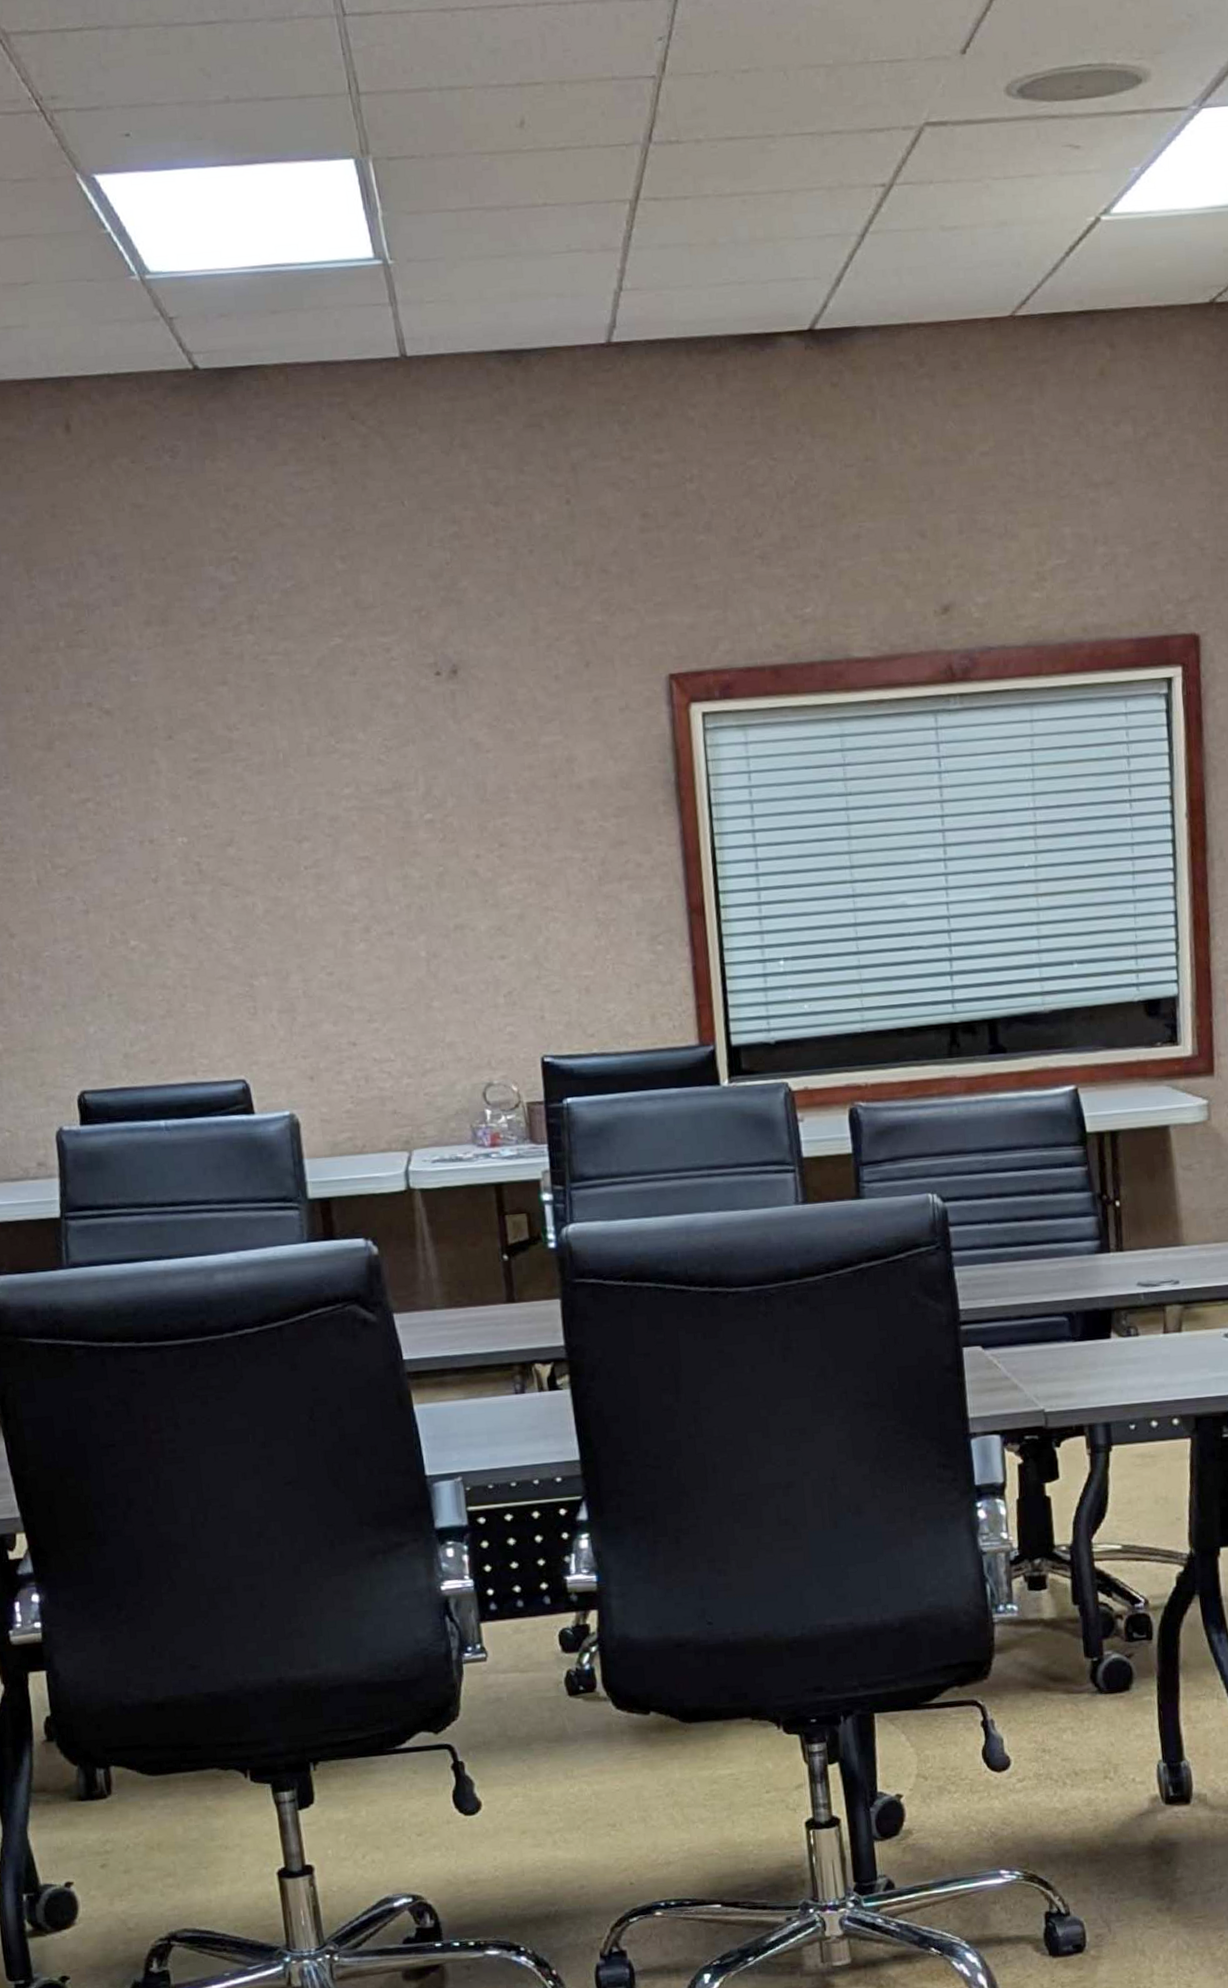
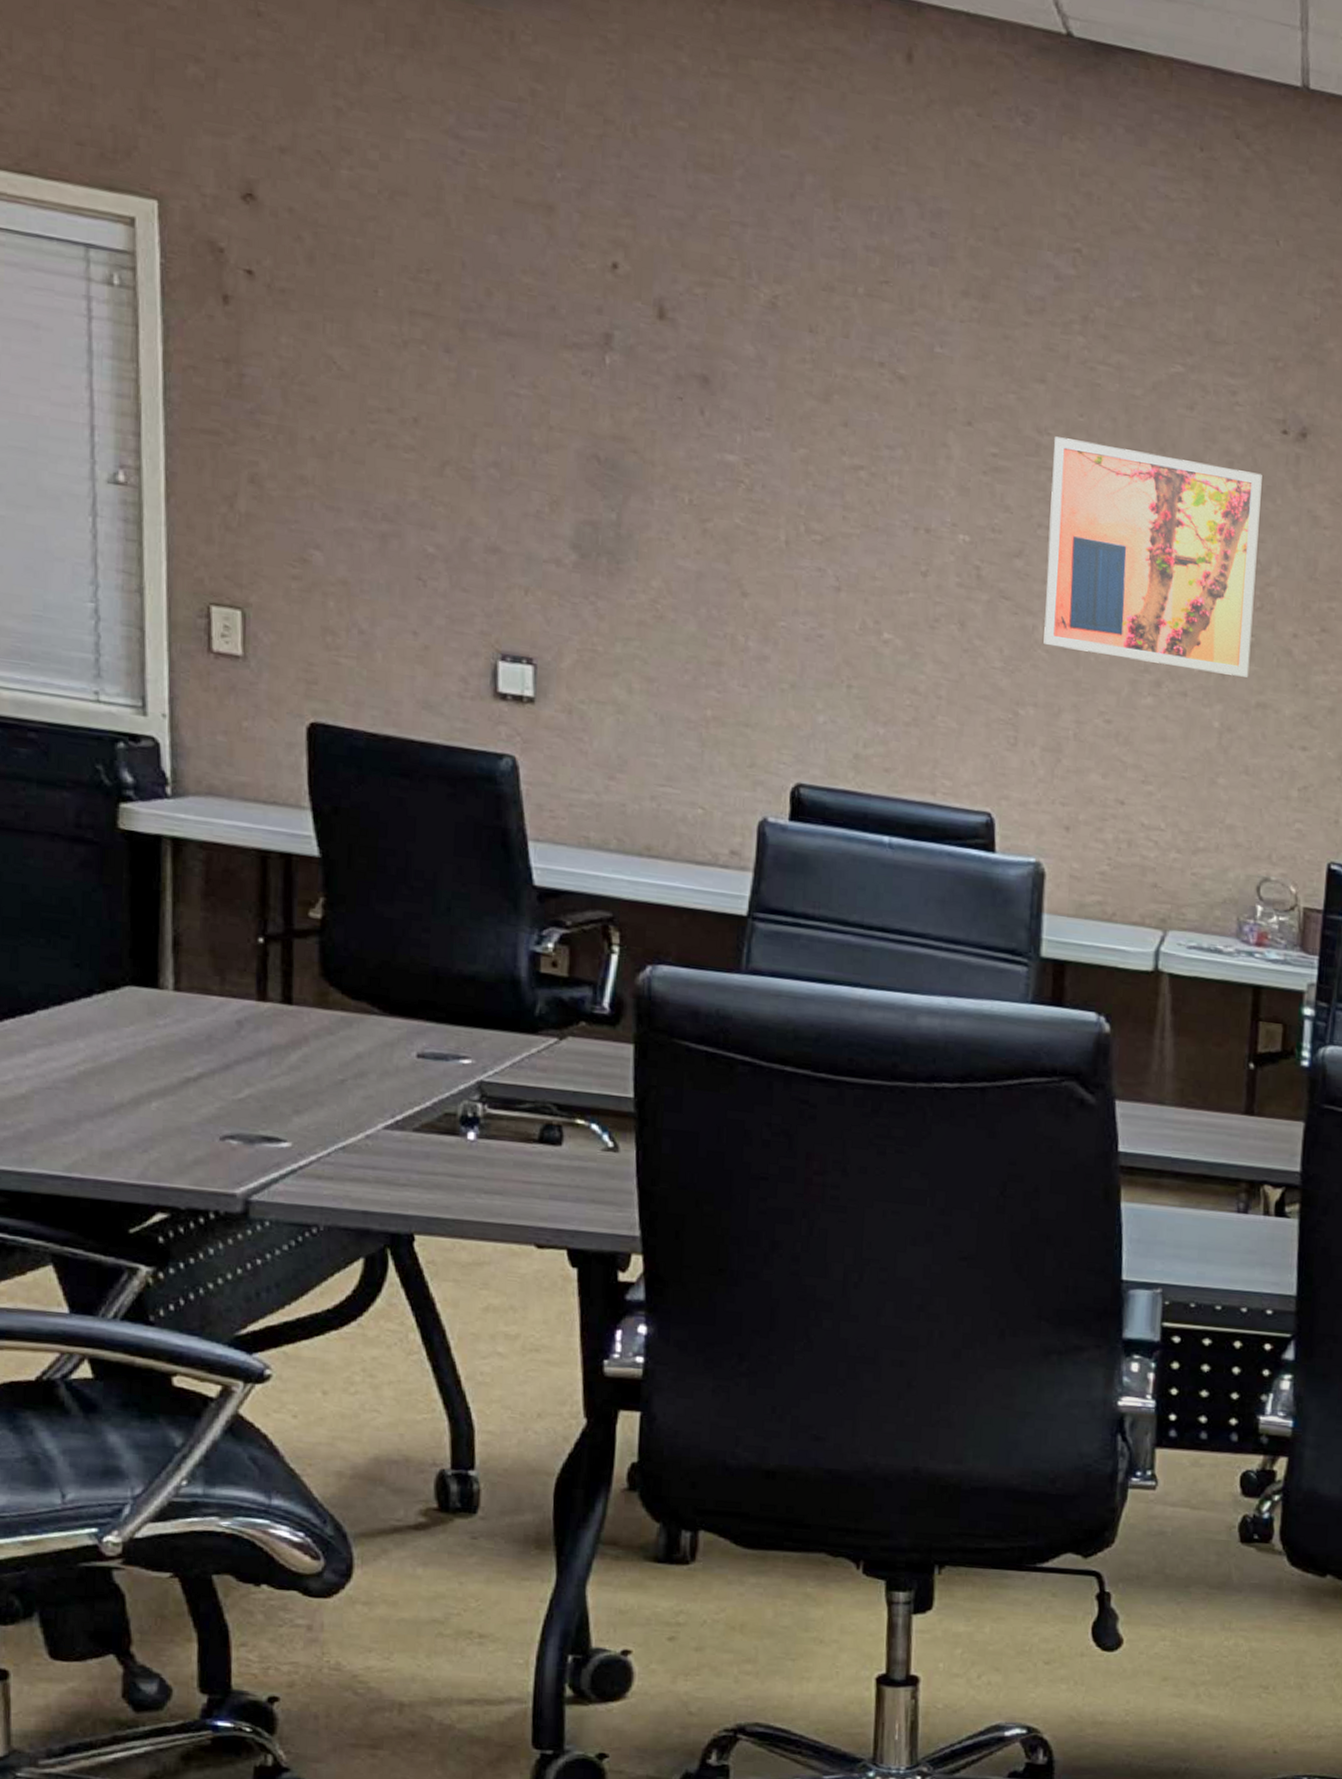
wall art: none [243,717,444,918] -> present [1043,436,1262,677]

